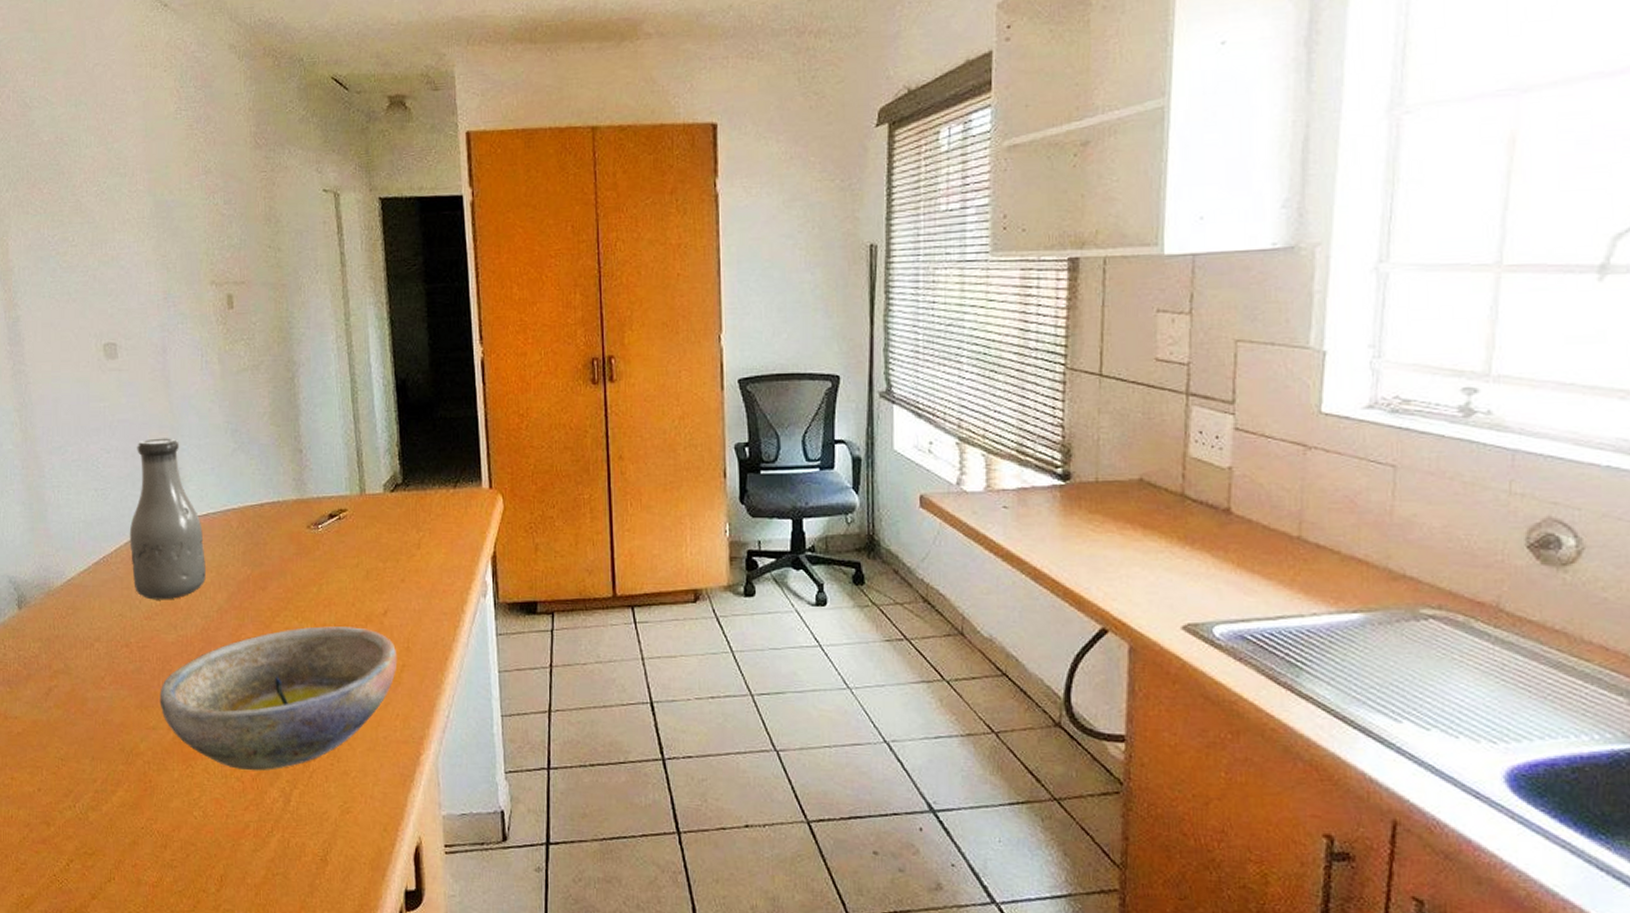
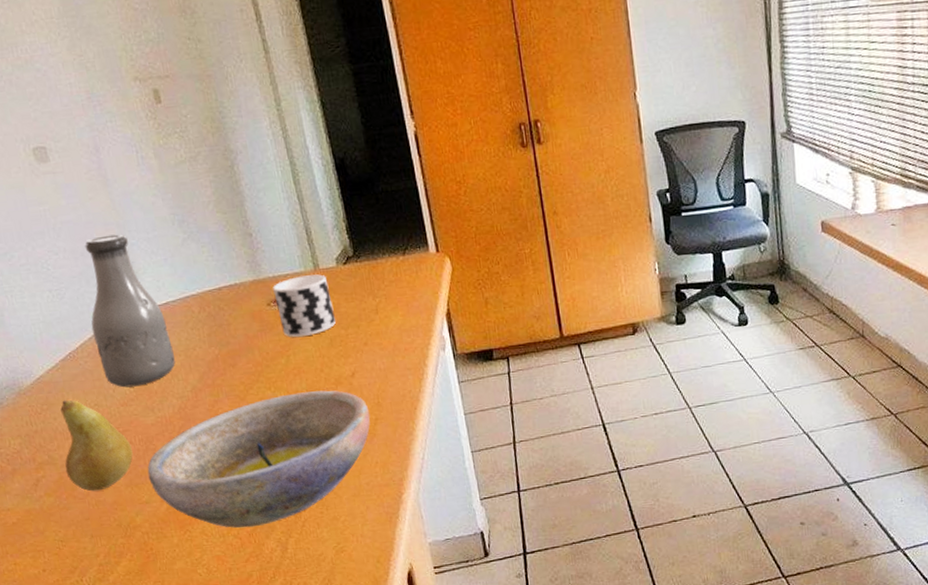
fruit: none [79,606,148,709] -> present [61,400,133,492]
cup: none [315,500,374,565] -> present [273,274,336,337]

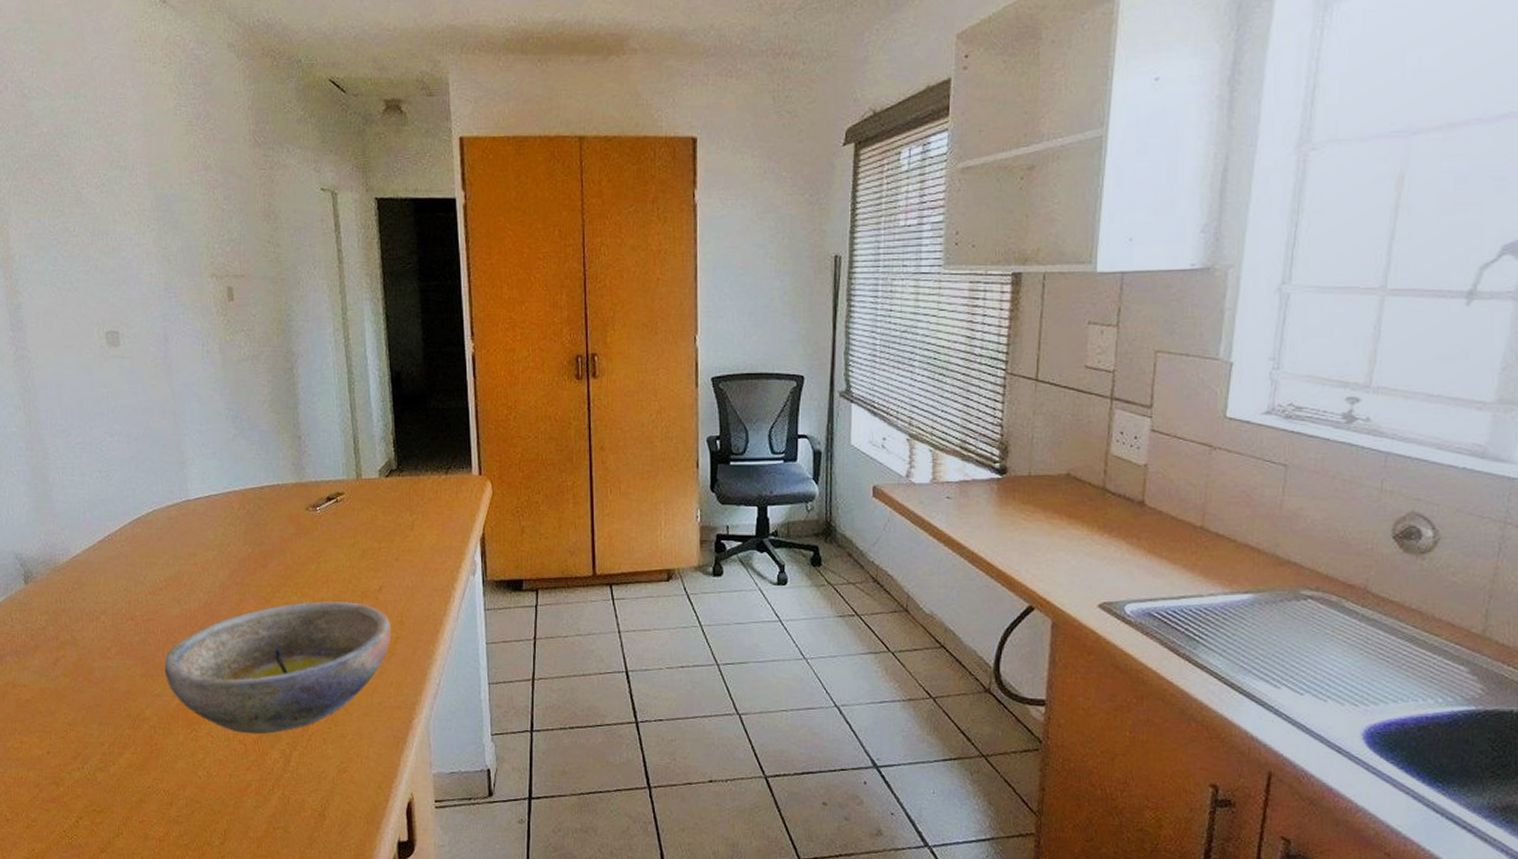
fruit: present [61,400,133,492] -> none [85,581,153,678]
bottle: present [84,234,176,388] -> none [133,423,208,576]
cup: present [273,274,336,337] -> none [314,484,370,544]

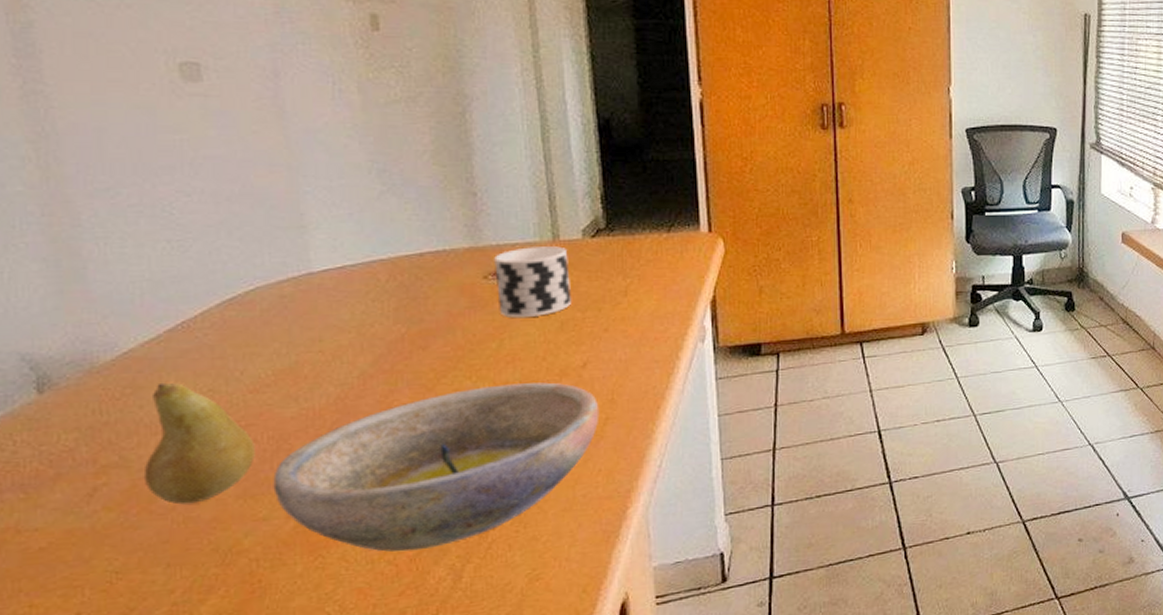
fruit: none [85,581,153,678] -> present [143,382,255,505]
cup: none [314,484,370,544] -> present [494,246,571,317]

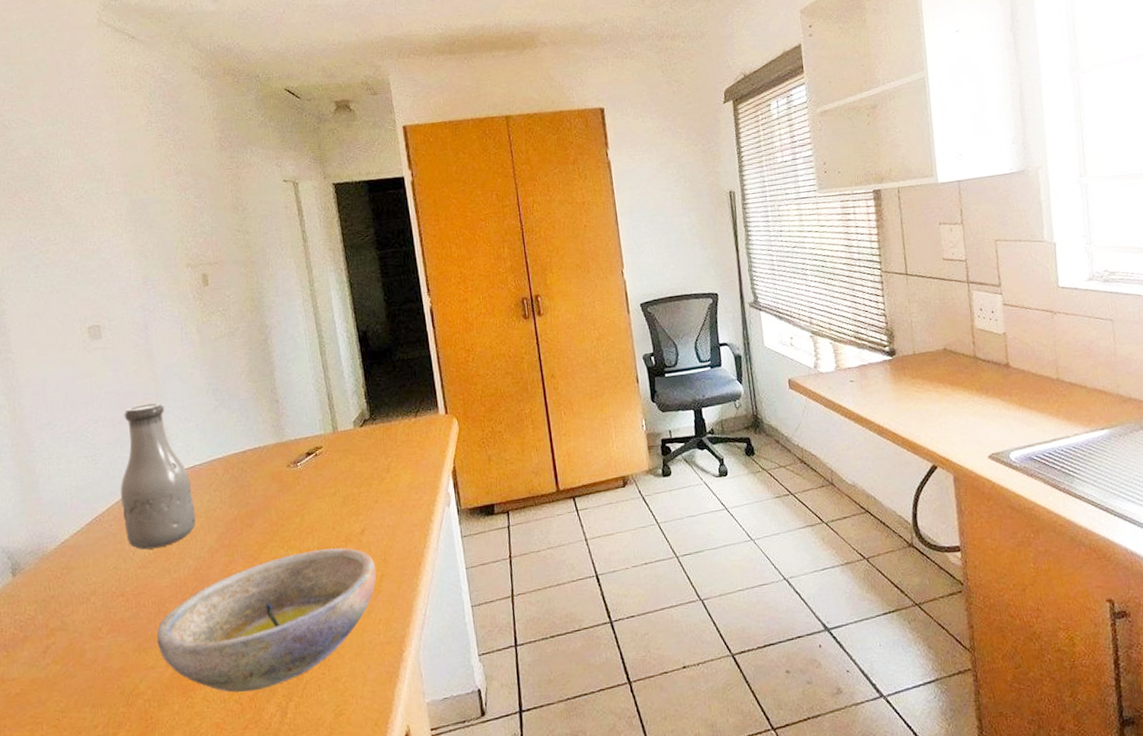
fruit: present [143,382,255,505] -> none [76,563,145,658]
bottle: none [223,178,341,370] -> present [120,402,196,550]
cup: present [494,246,571,317] -> none [294,436,349,497]

